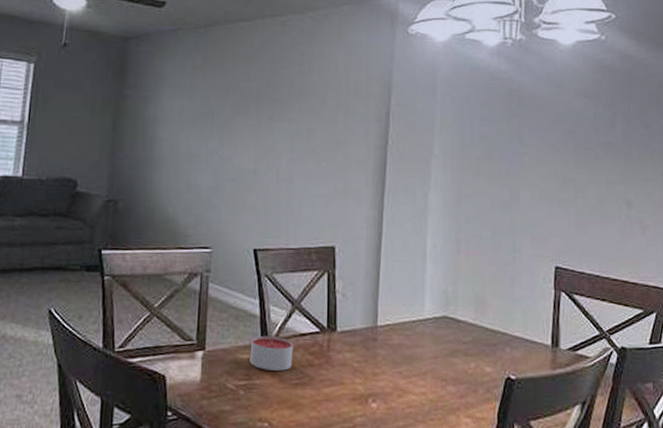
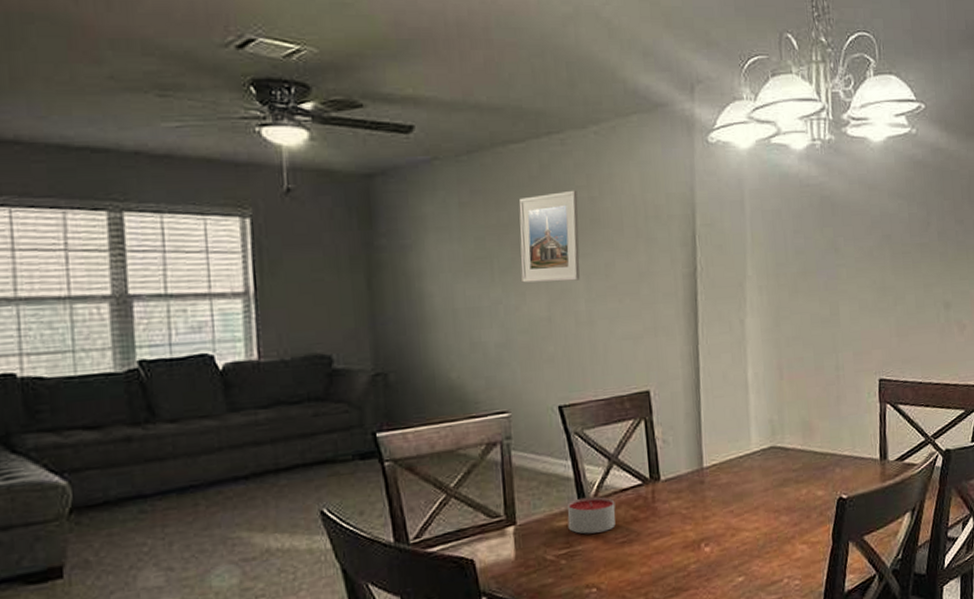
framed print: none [236,64,290,141] -> present [519,190,580,283]

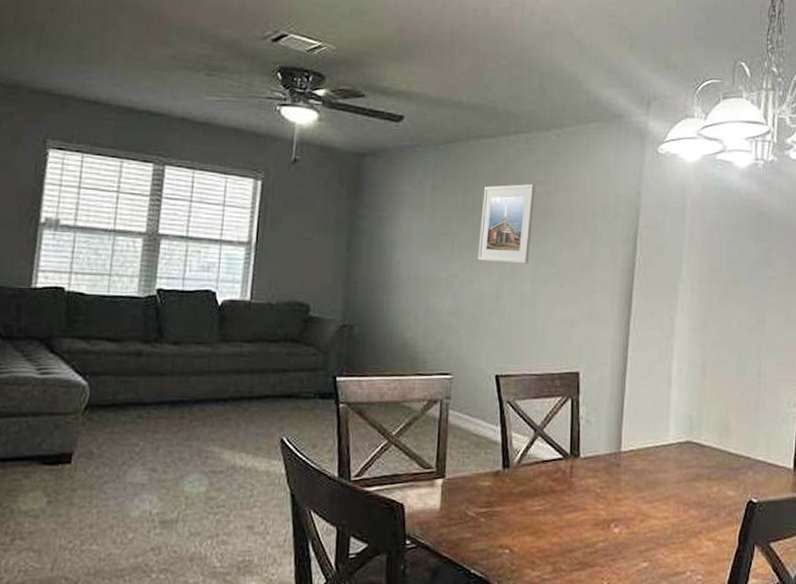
candle: present [567,496,616,534] -> none [490,462,536,498]

